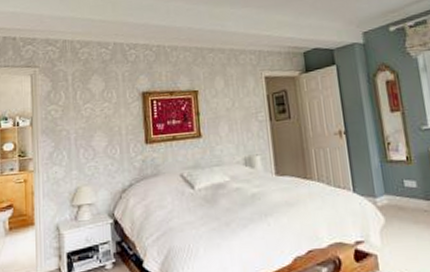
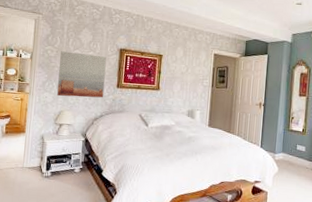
wall art: none [67,106,129,169] -> present [57,51,107,98]

